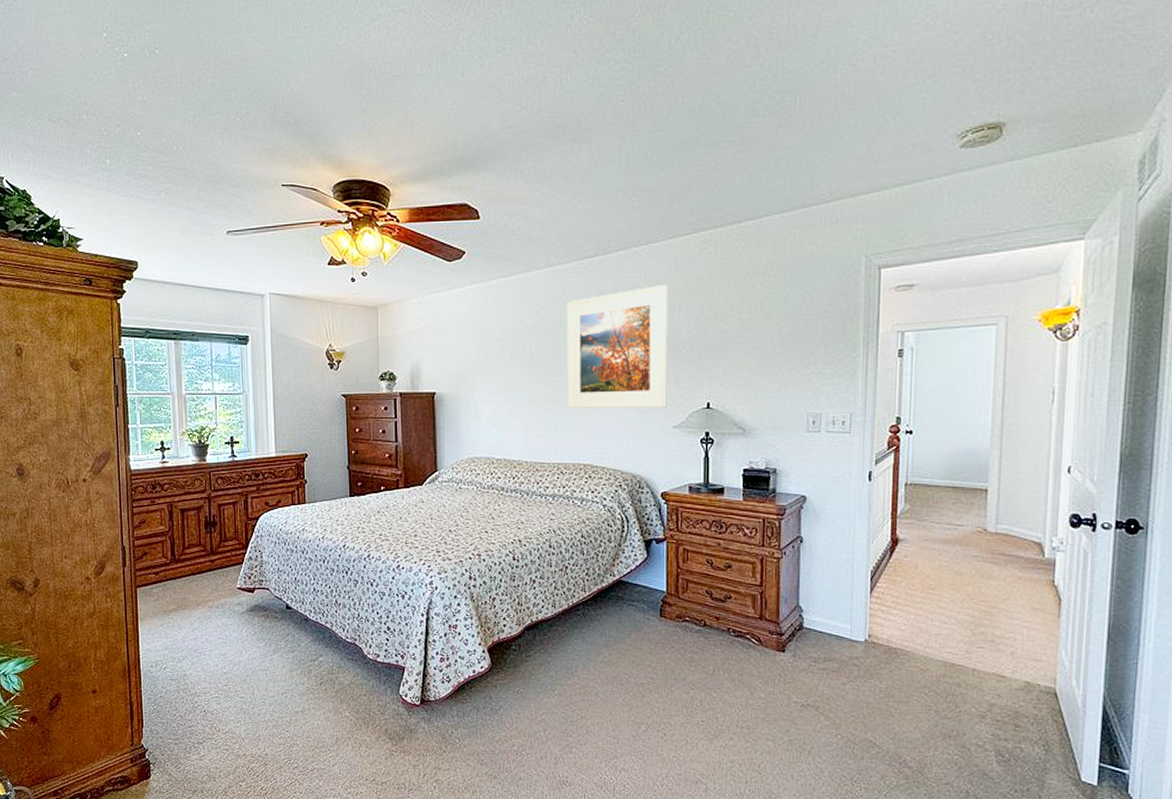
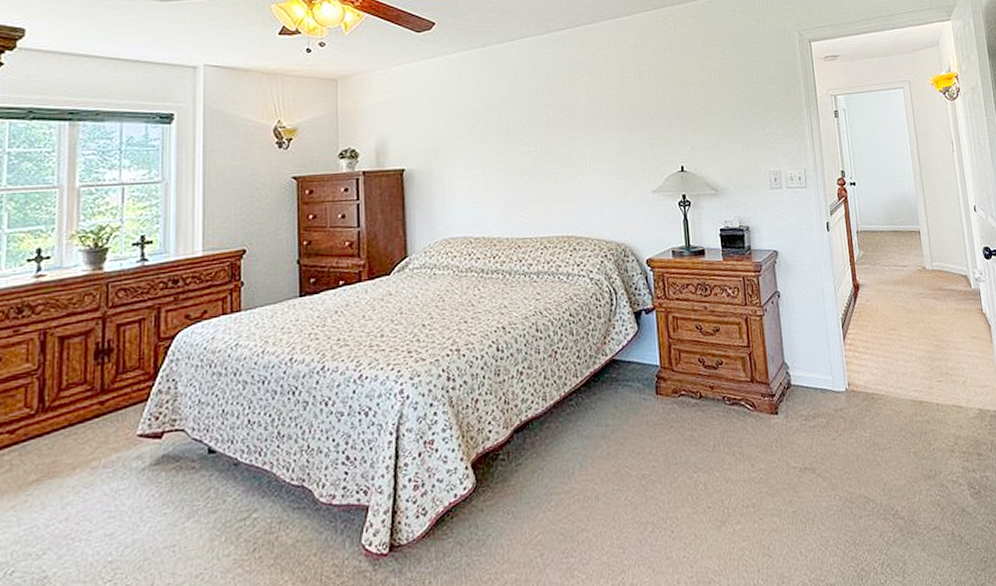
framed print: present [566,284,669,408] -> none [541,55,644,179]

